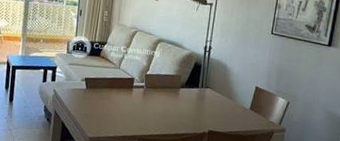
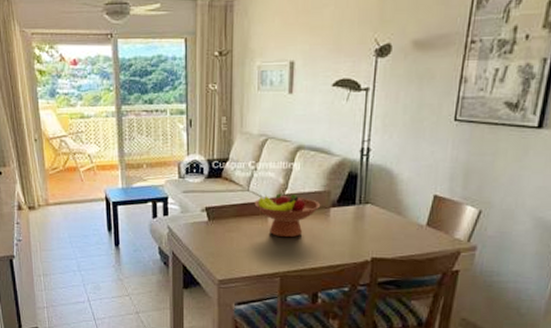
fruit bowl: none [123,73,173,109] -> present [254,193,321,238]

